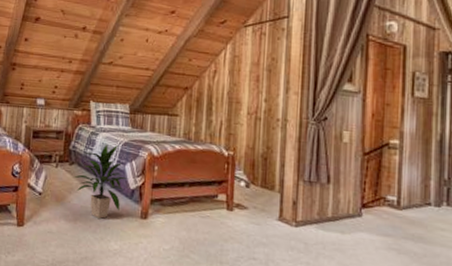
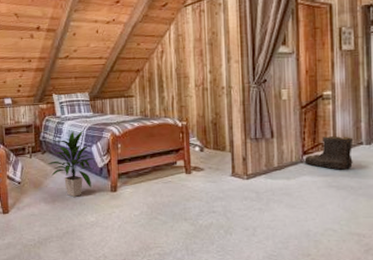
boots: none [361,190,421,232] -> present [303,136,354,170]

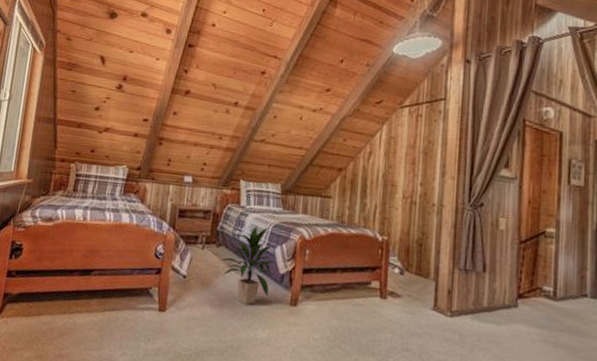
boots: present [303,136,354,170] -> none [517,280,577,324]

